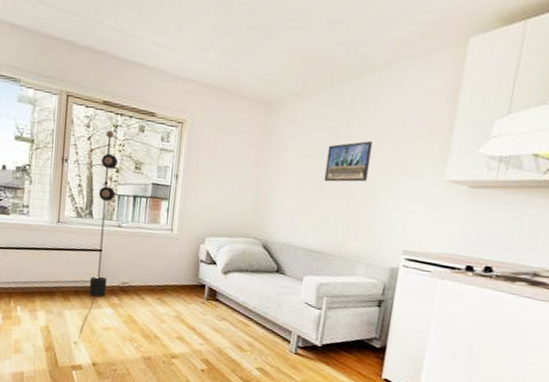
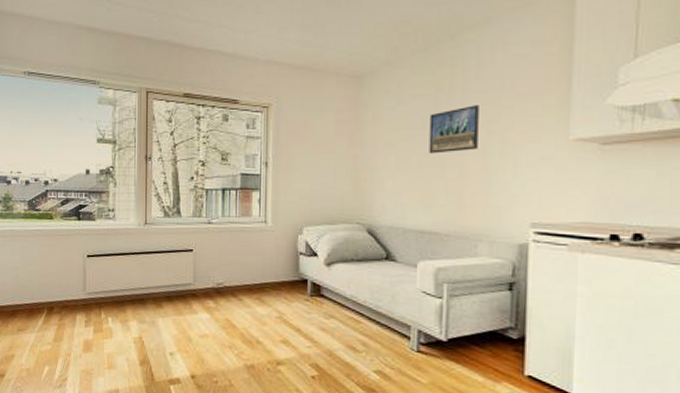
floor lamp: present [79,130,119,339] -> none [175,123,204,350]

